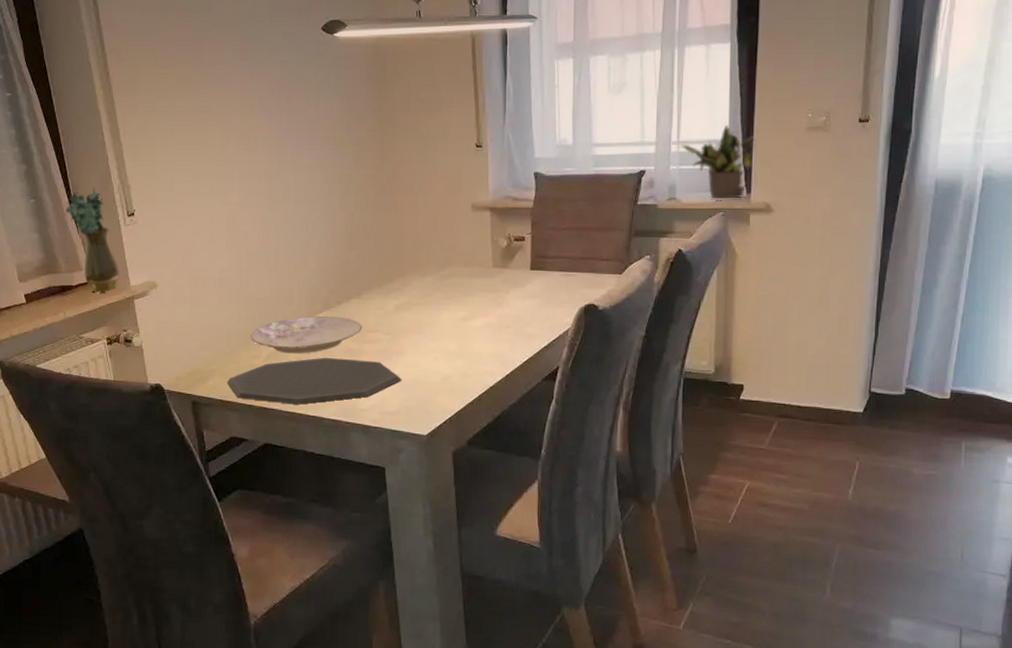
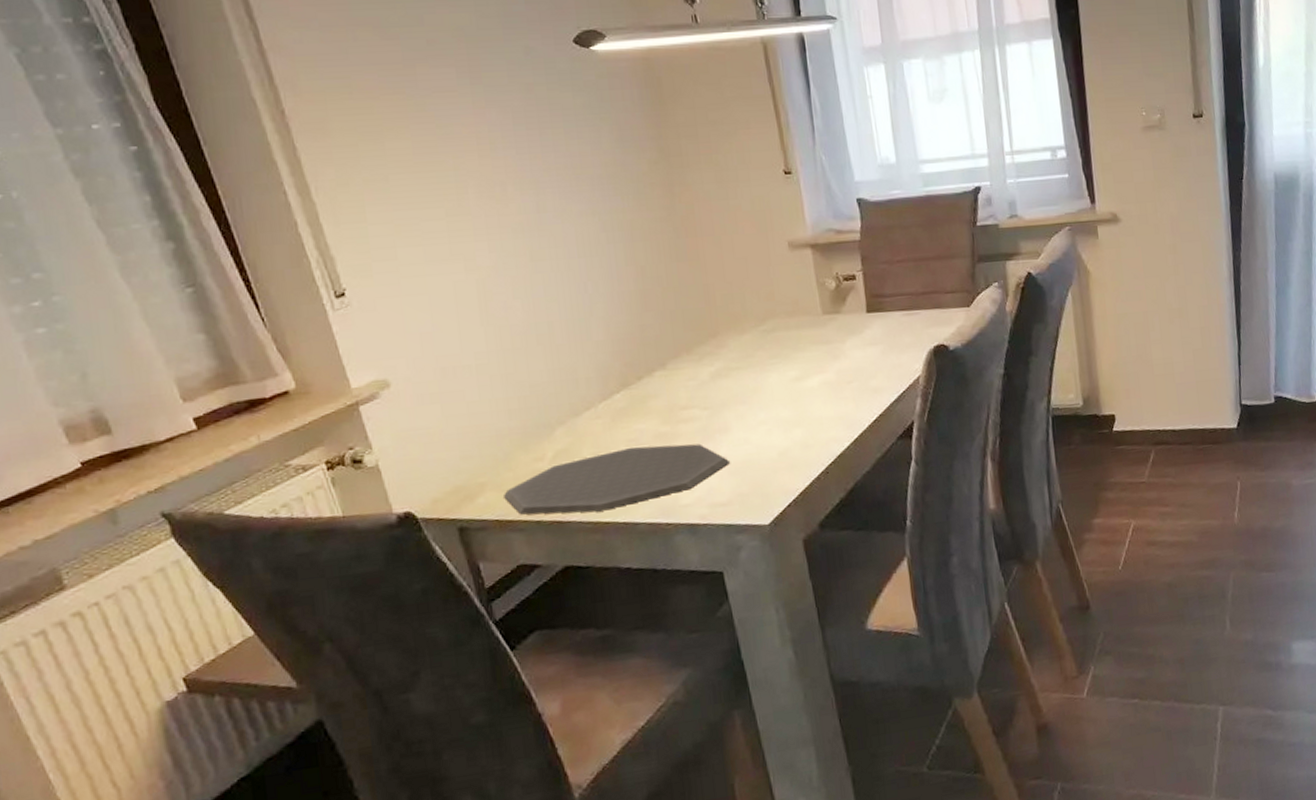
vase: present [66,189,119,293] -> none [242,266,333,404]
plate: present [250,316,363,354] -> none [527,395,674,449]
potted plant: present [679,124,756,199] -> none [1014,129,1093,213]

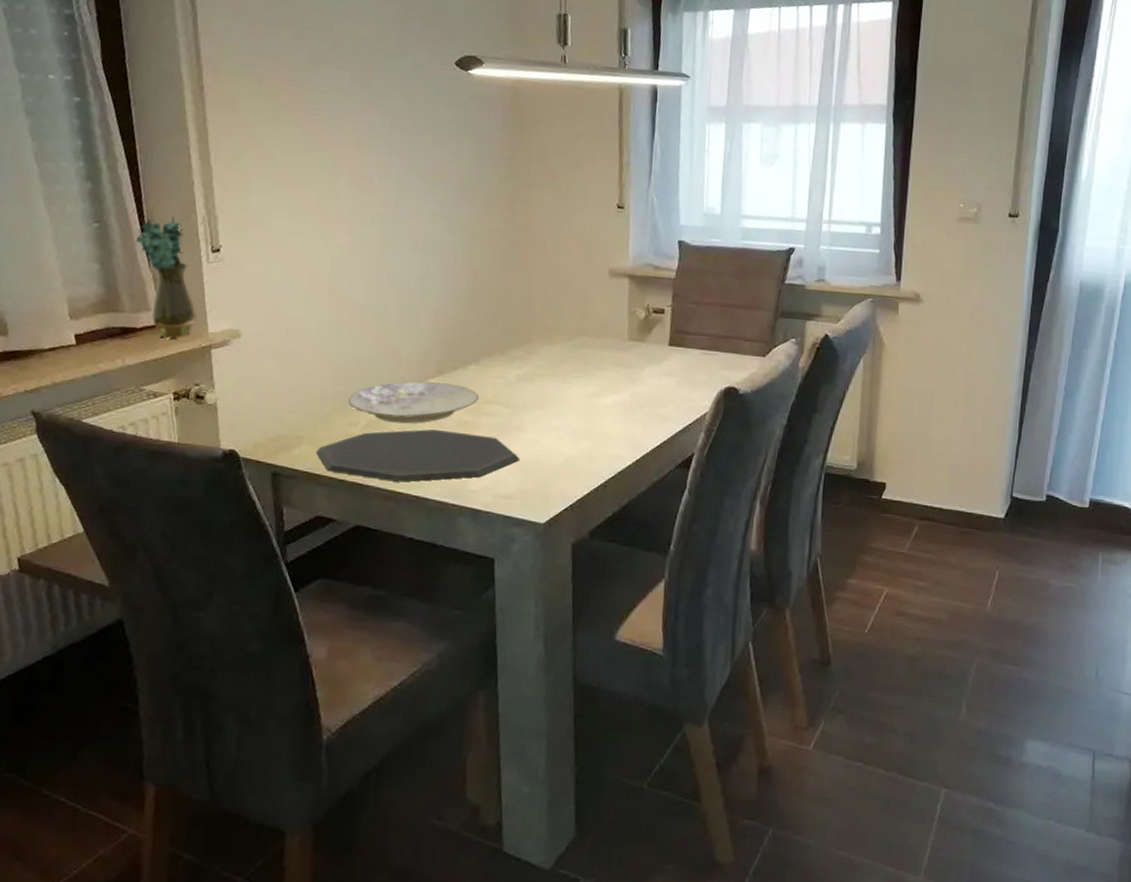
vase: none [242,266,333,404] -> present [136,215,196,339]
plate: none [527,395,674,449] -> present [348,381,480,424]

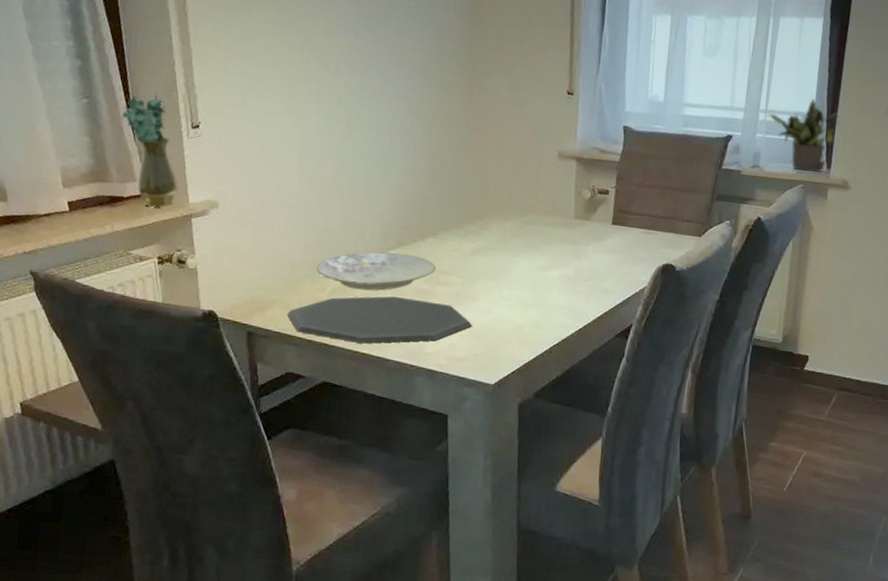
potted plant: none [830,207,907,286] -> present [767,98,839,173]

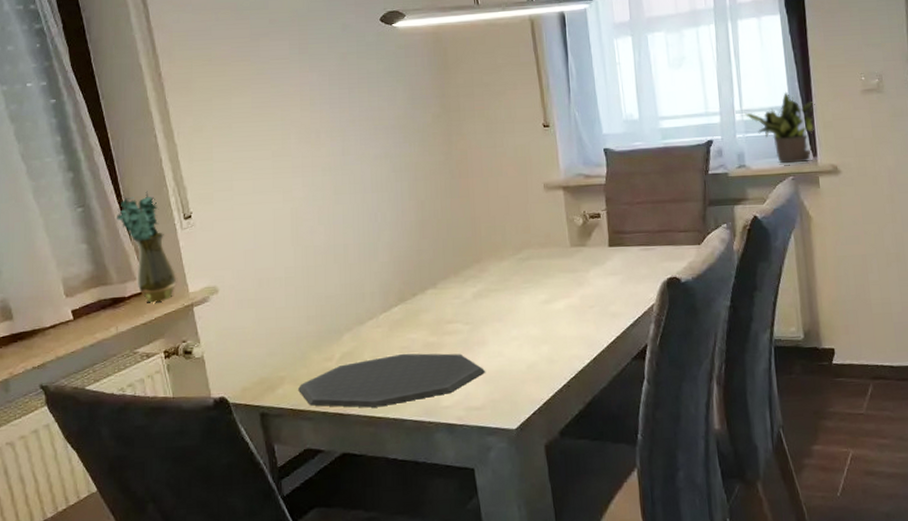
plate: present [316,252,437,291] -> none [321,309,441,353]

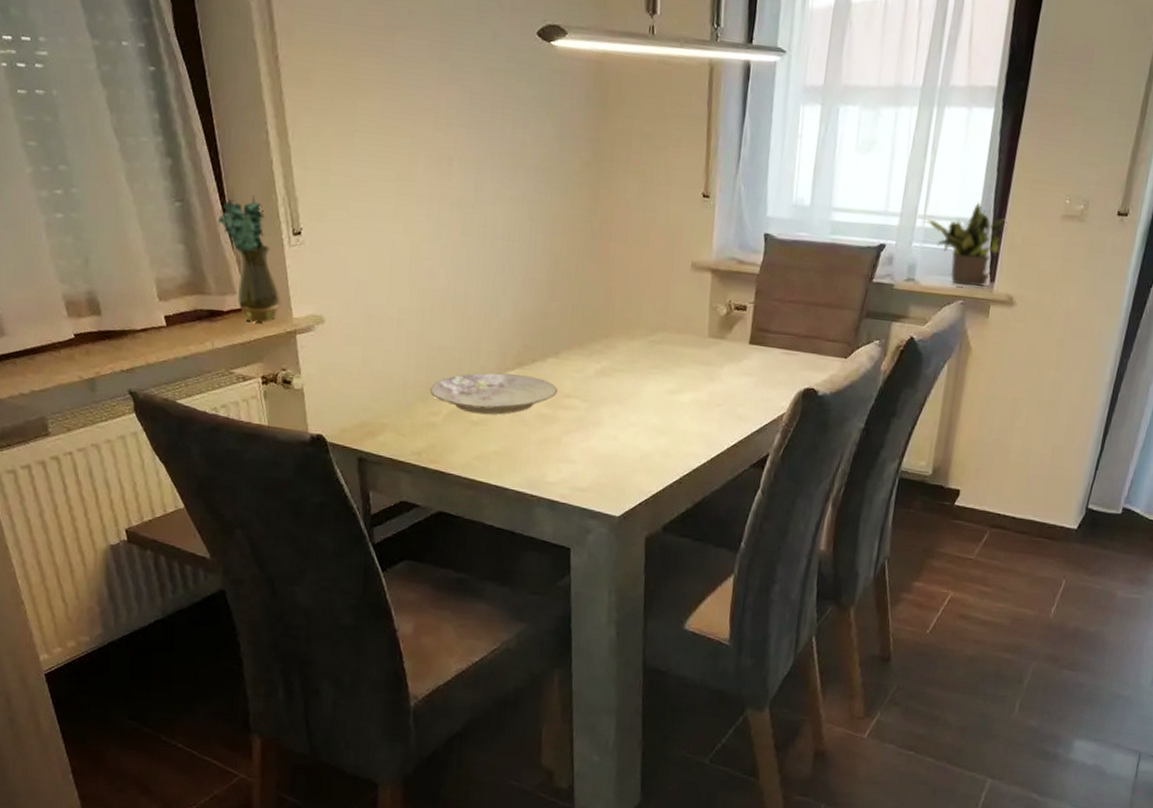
placemat: present [298,353,486,408] -> none [400,420,598,472]
plate: none [321,309,441,353] -> present [429,373,558,415]

